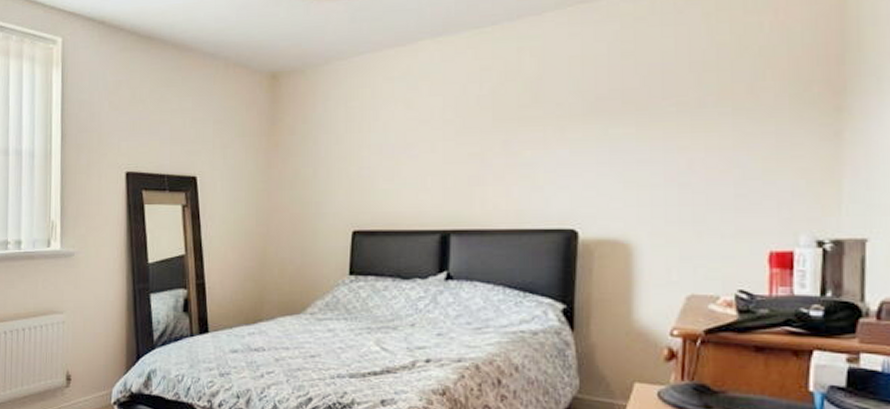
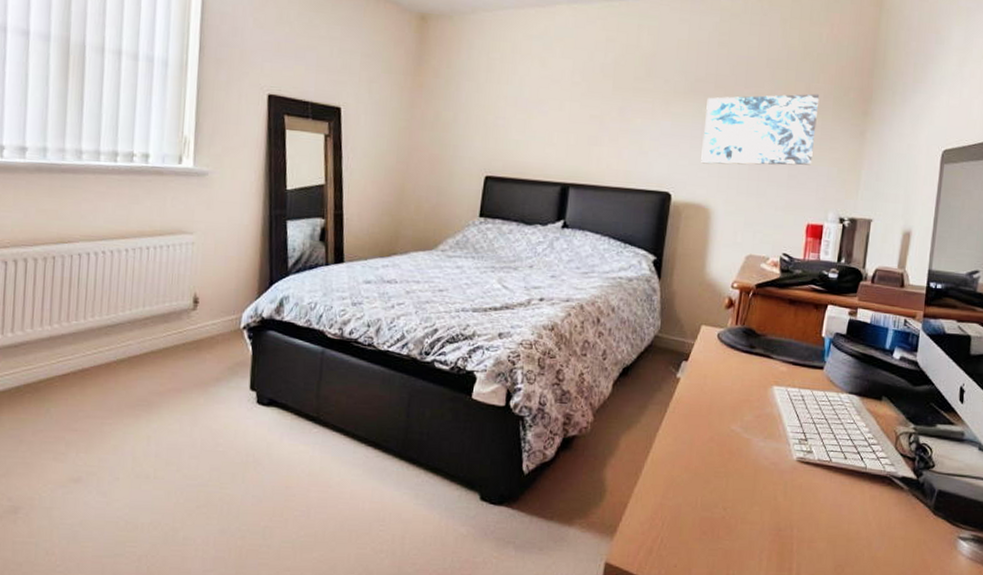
wall art: none [612,94,769,193] -> present [701,93,820,166]

